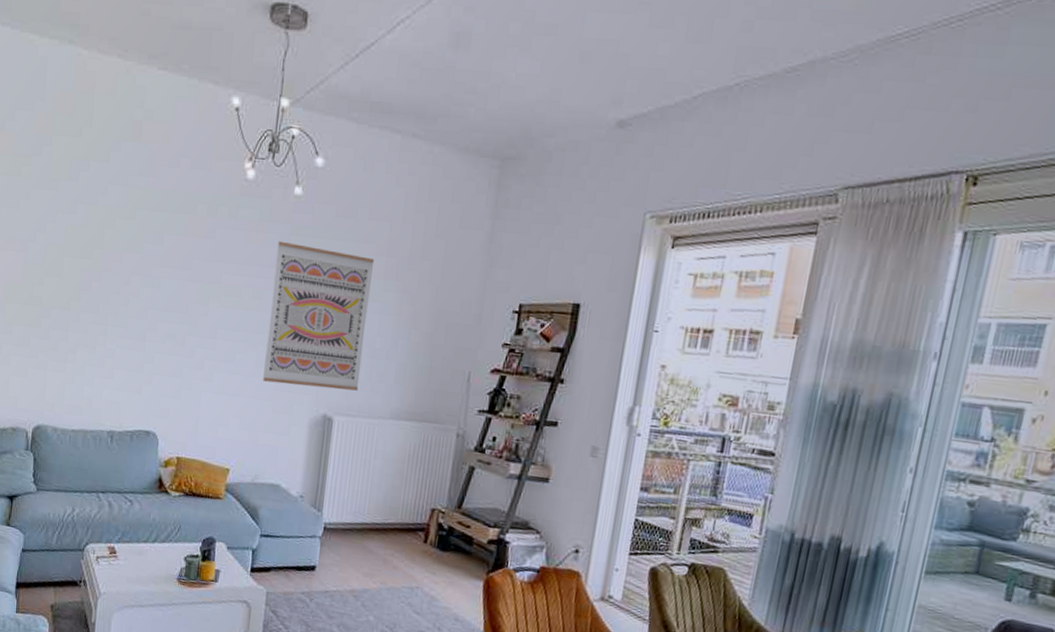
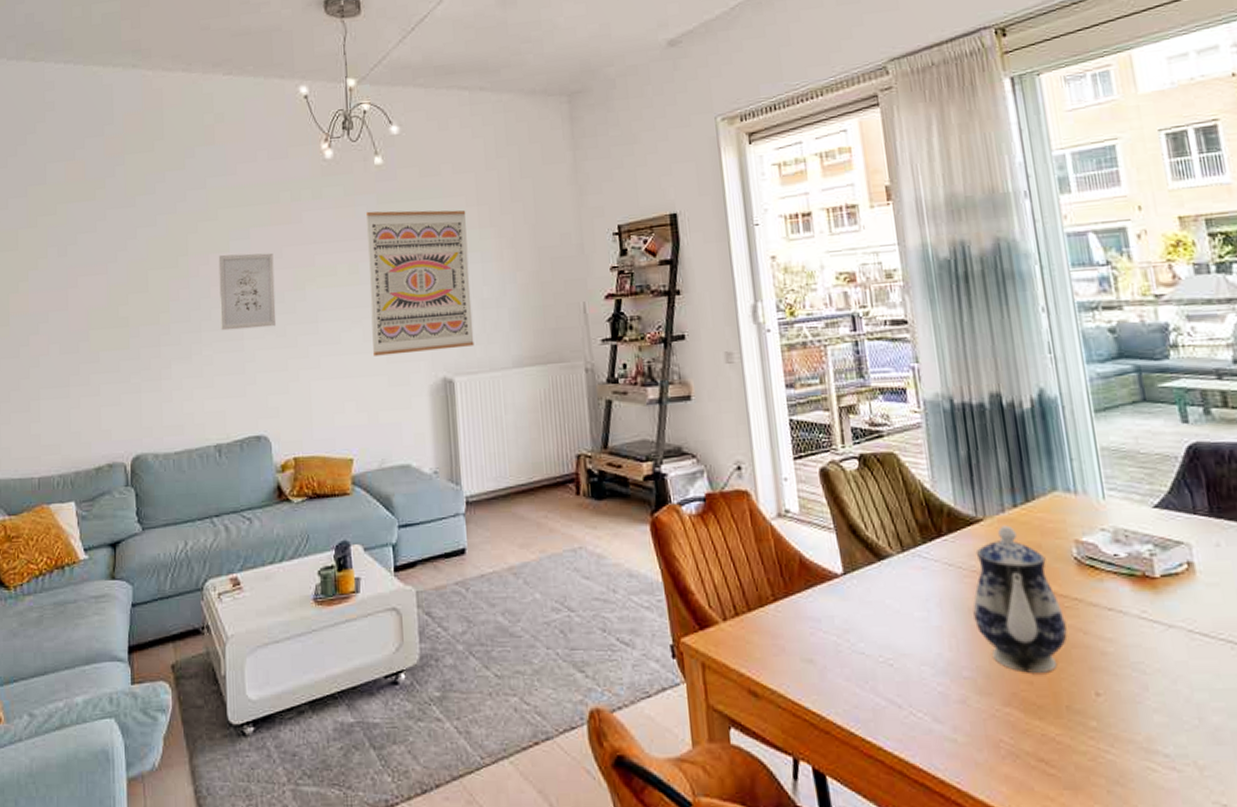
wall art: none [126,255,183,335] -> present [218,253,277,331]

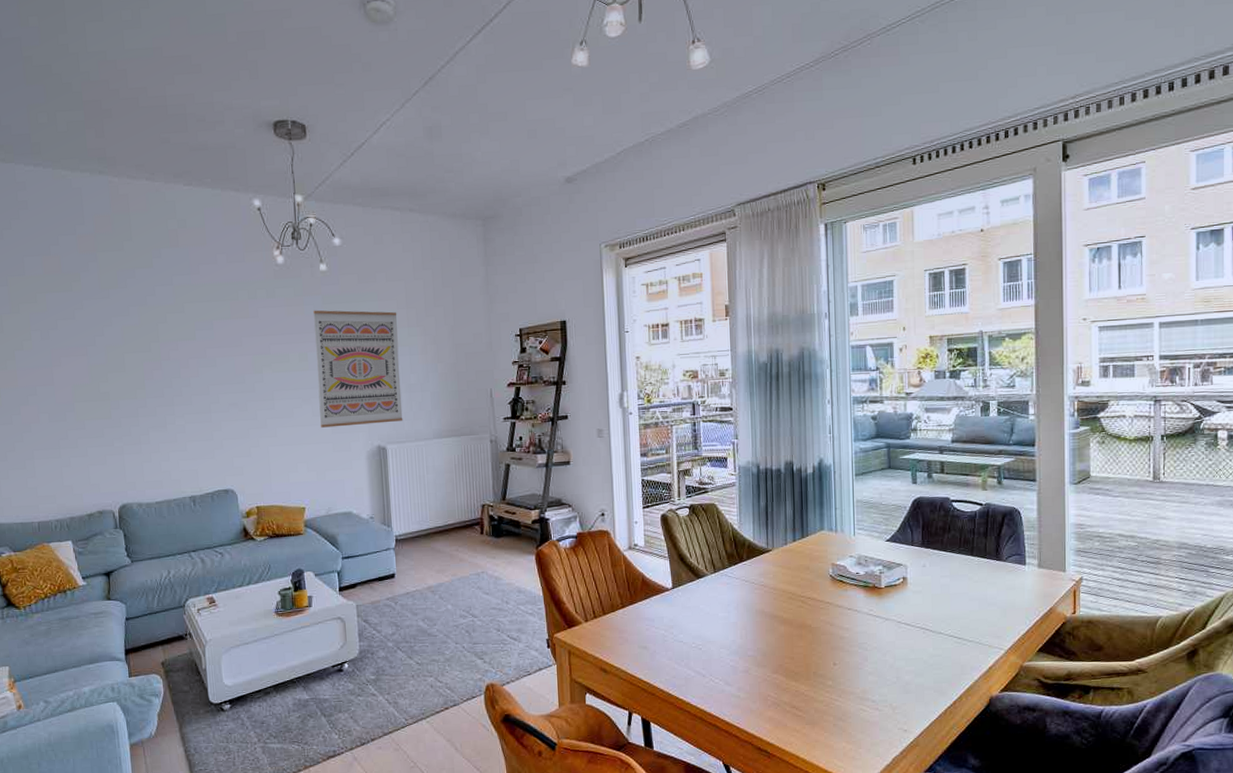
wall art: present [218,253,277,331] -> none [186,342,239,405]
teapot: present [973,525,1068,673] -> none [759,554,820,652]

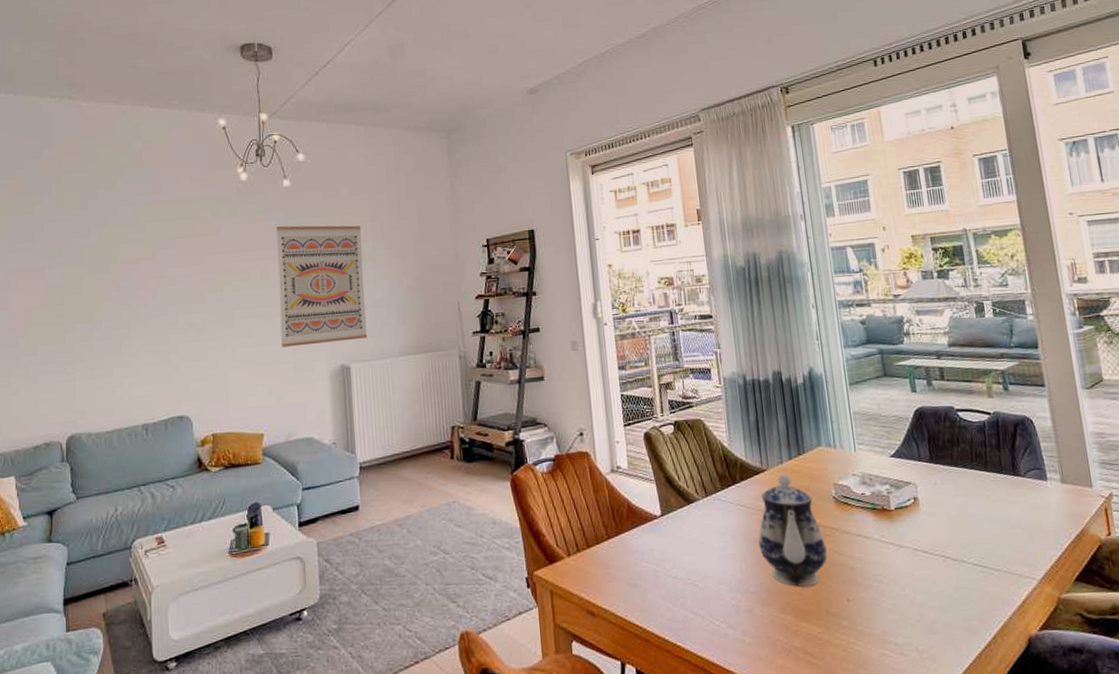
teapot: none [759,554,820,652] -> present [758,473,827,587]

